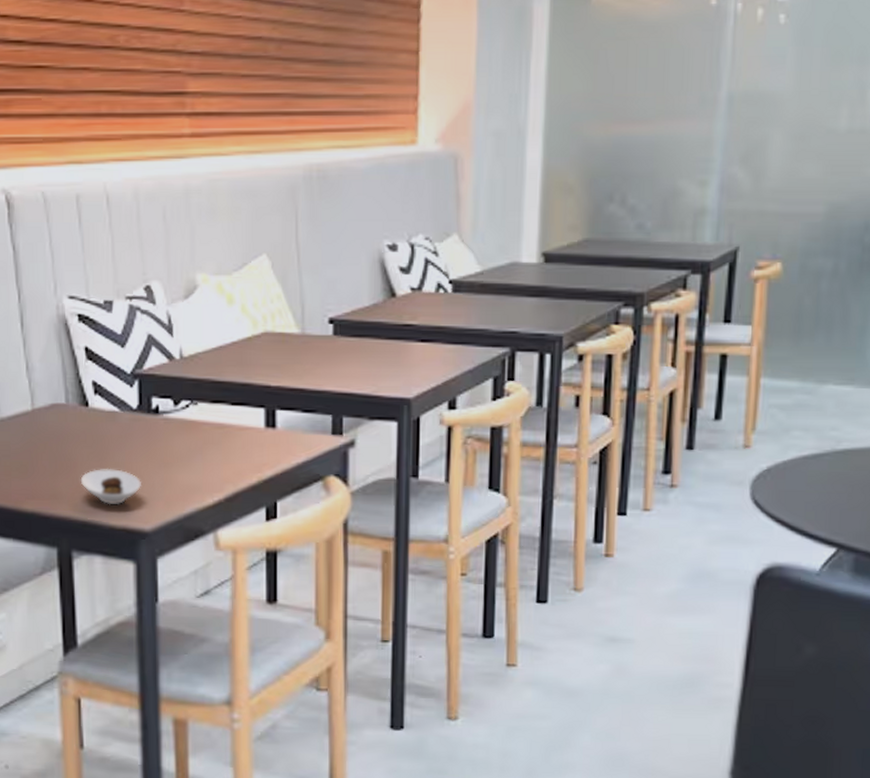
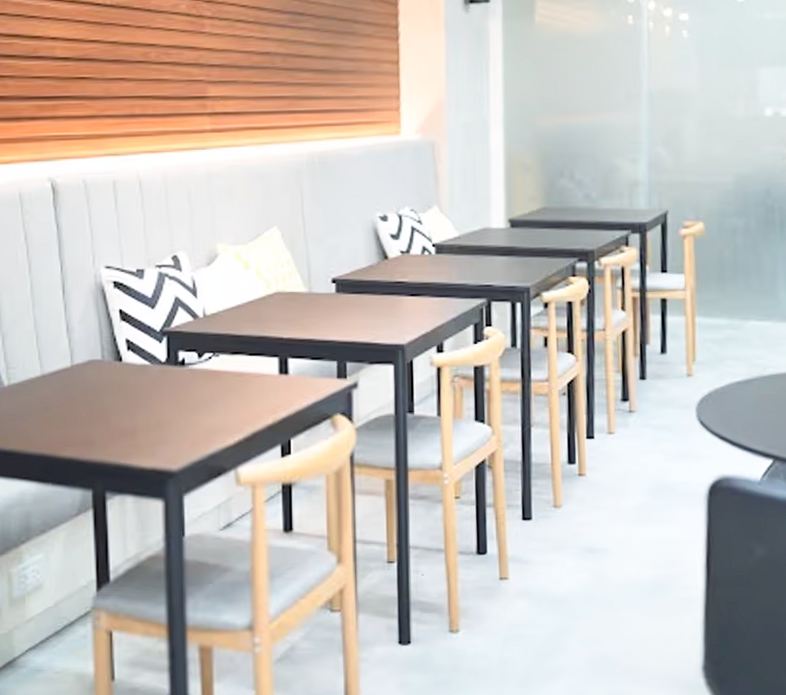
saucer: present [80,468,141,505] -> none [114,415,169,449]

